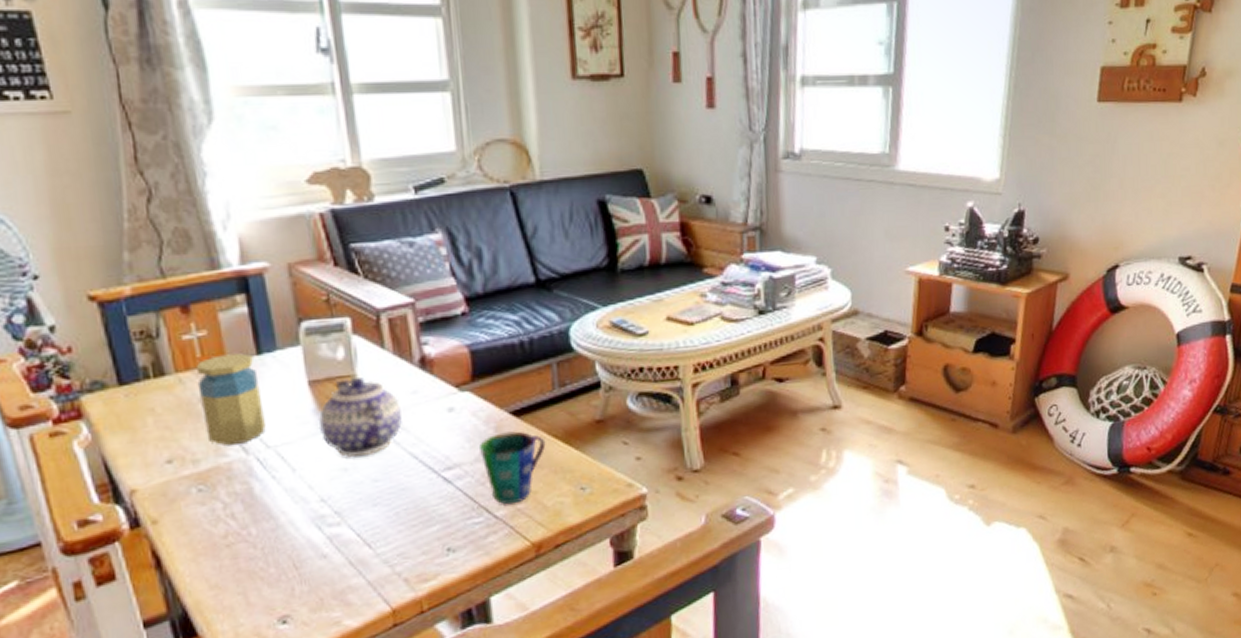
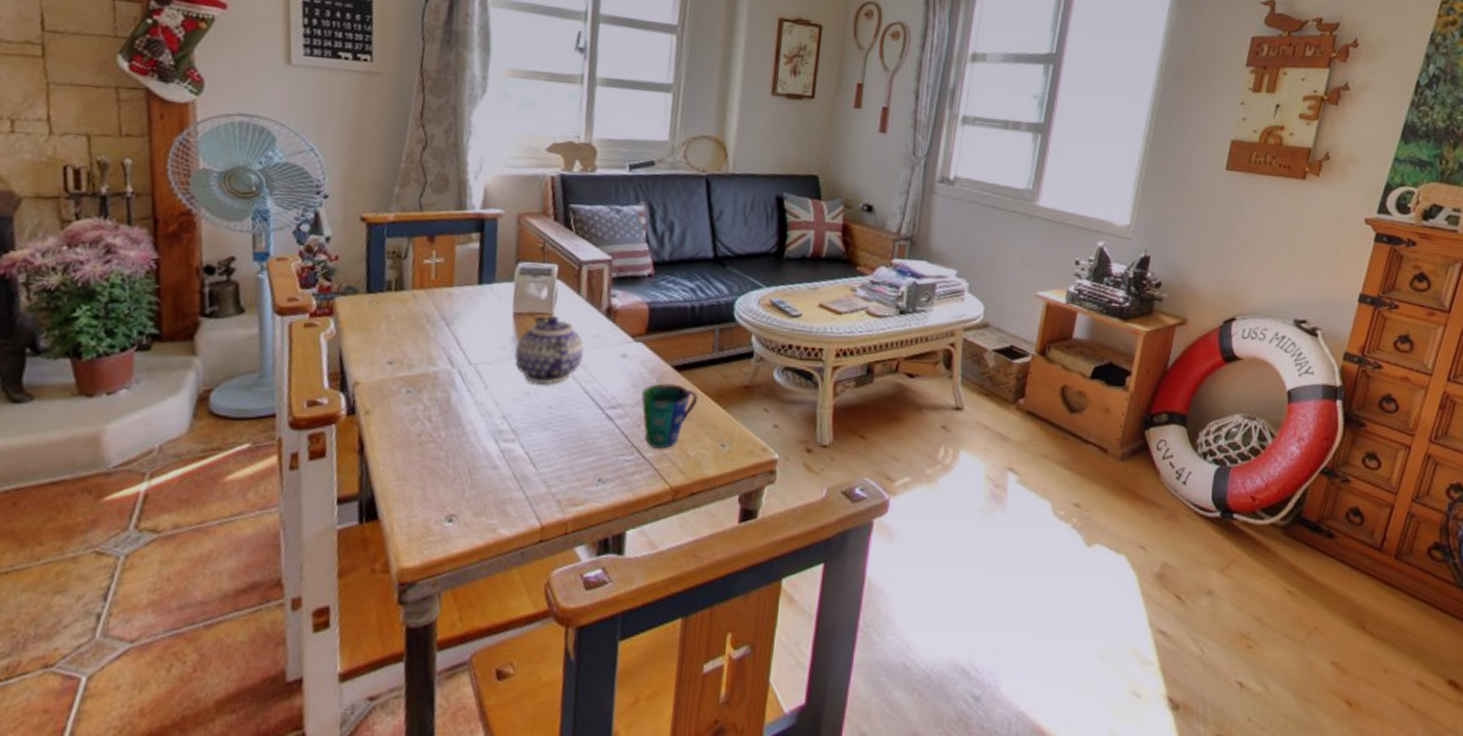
jar: present [195,353,266,447] -> none [424,280,476,358]

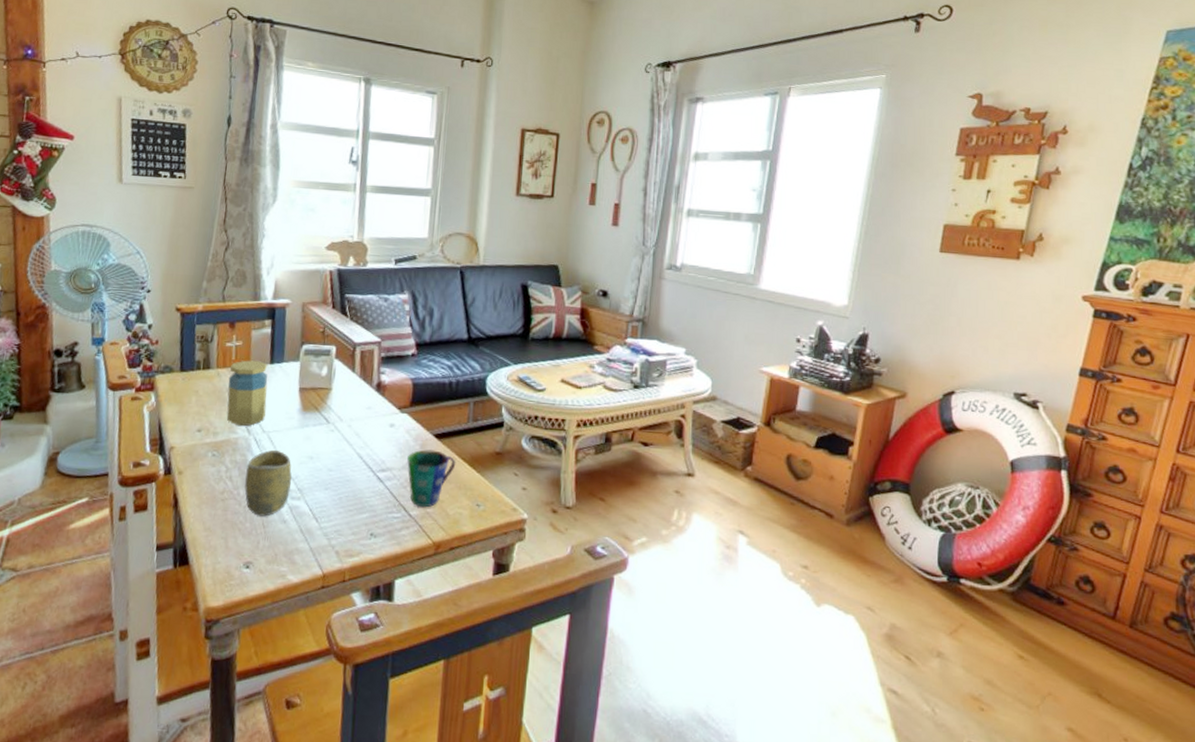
jar: none [424,280,476,358] -> present [227,360,268,427]
cup: none [446,384,505,462] -> present [244,449,292,517]
teapot: present [514,315,584,385] -> none [299,390,358,450]

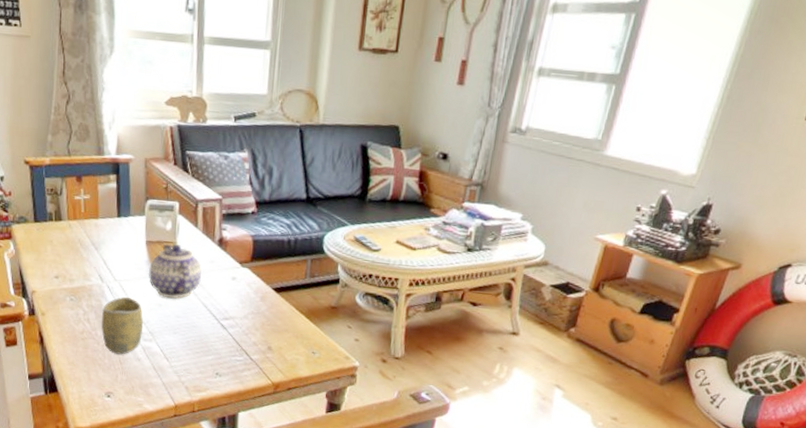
jar: present [227,360,268,427] -> none [79,213,117,275]
teapot: none [299,390,358,450] -> present [148,243,202,299]
cup: present [407,449,456,508] -> none [248,301,294,353]

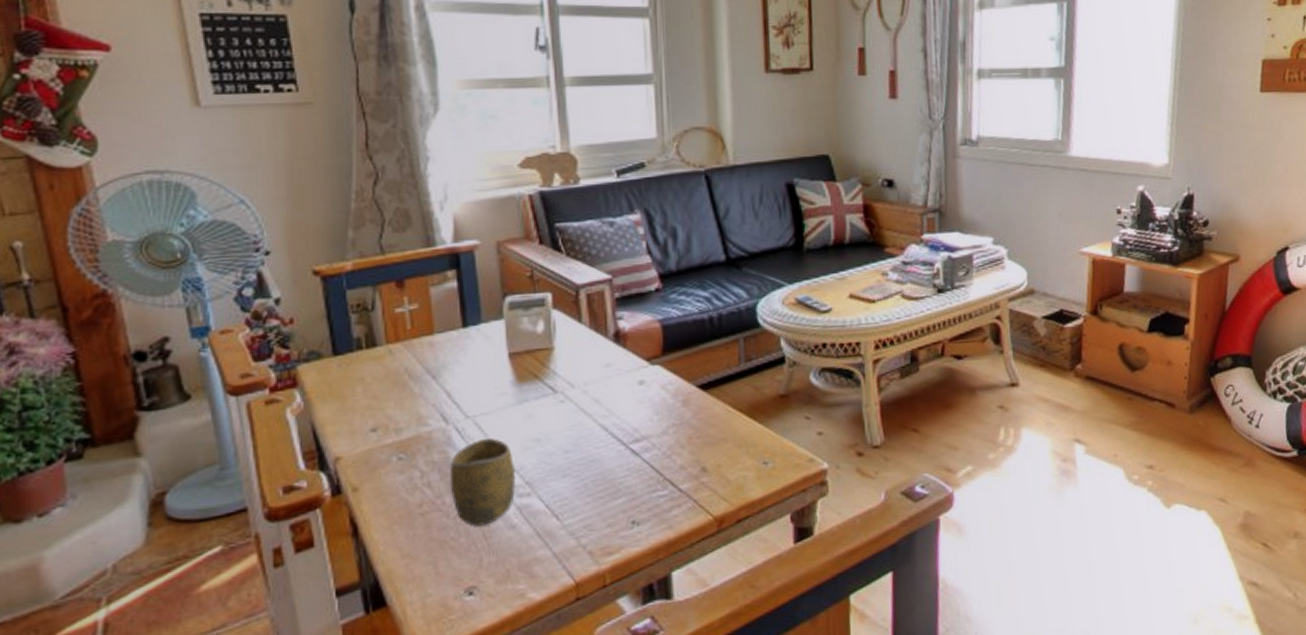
teapot: present [148,243,202,299] -> none [515,349,595,429]

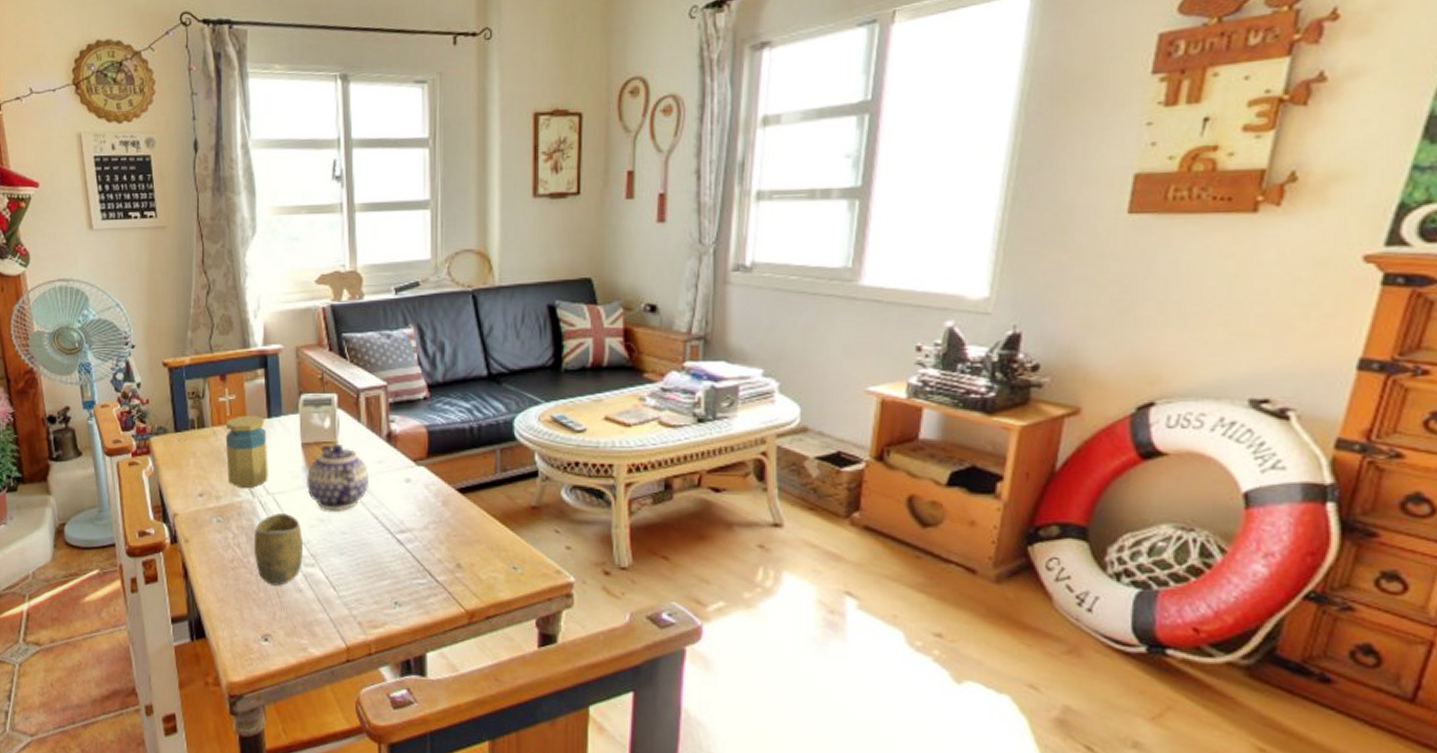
jar: none [405,326,466,416] -> present [225,415,268,489]
teapot: none [515,349,595,429] -> present [306,443,368,511]

